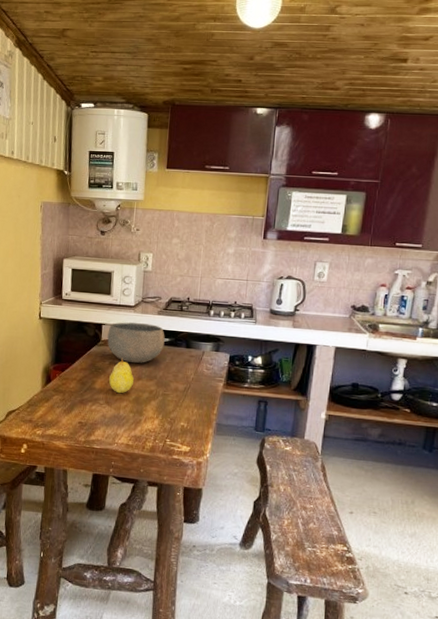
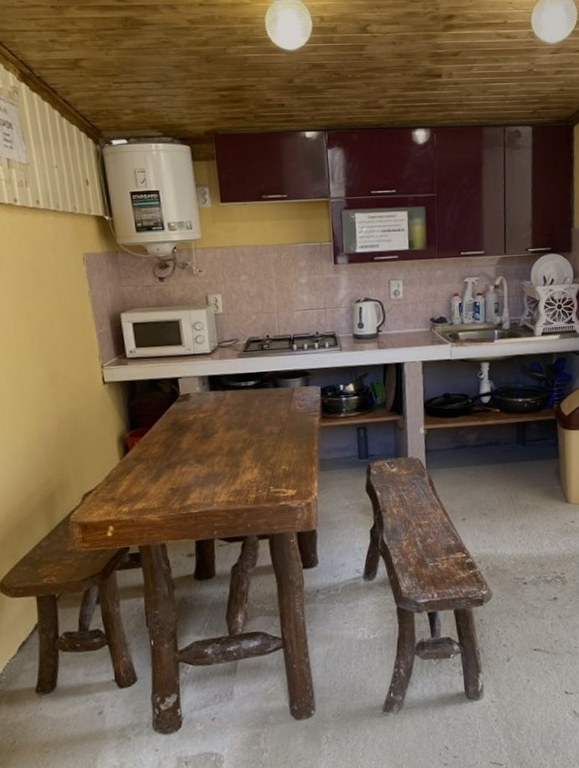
bowl: present [107,322,165,363] -> none [186,369,251,414]
fruit: present [109,358,134,394] -> none [196,410,224,449]

